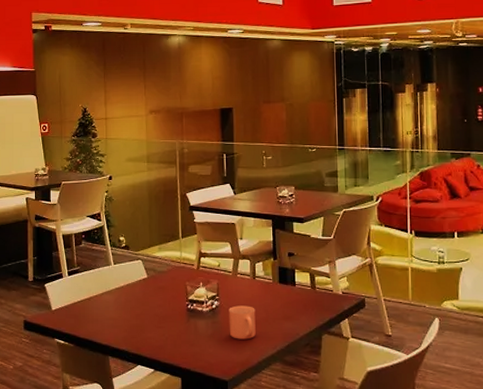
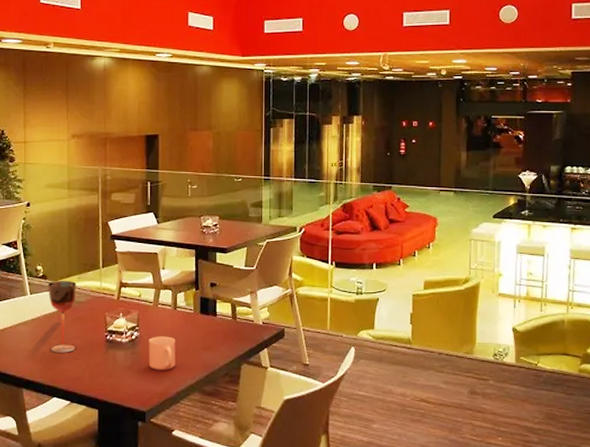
wineglass: none [130,251,158,321] -> present [47,281,76,353]

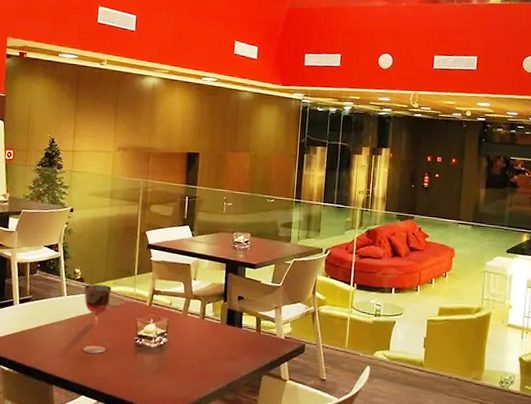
cup: present [148,336,176,370] -> none [174,343,202,377]

